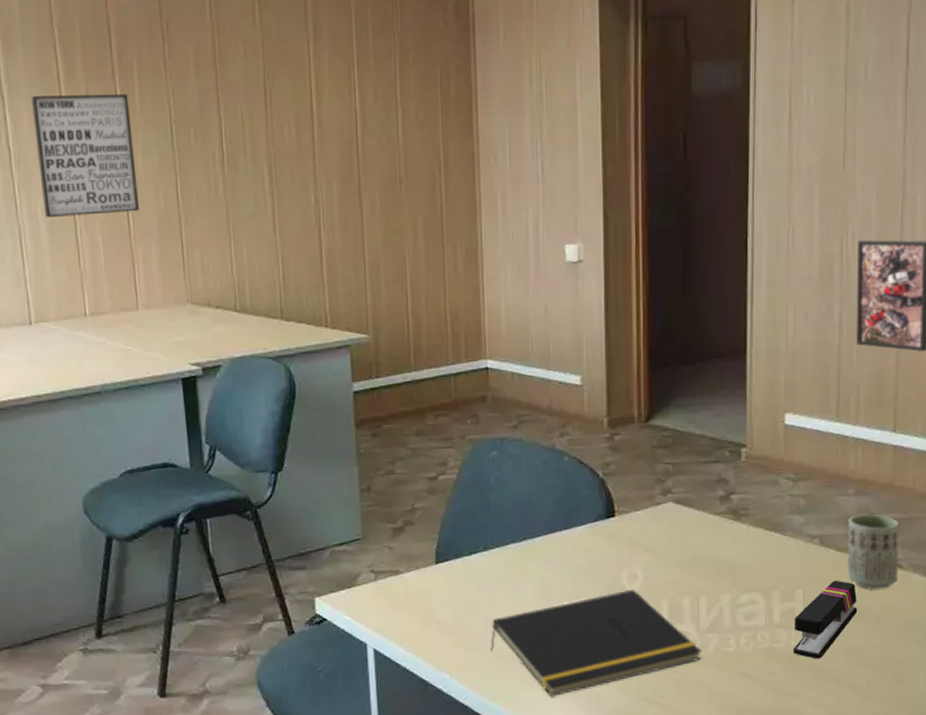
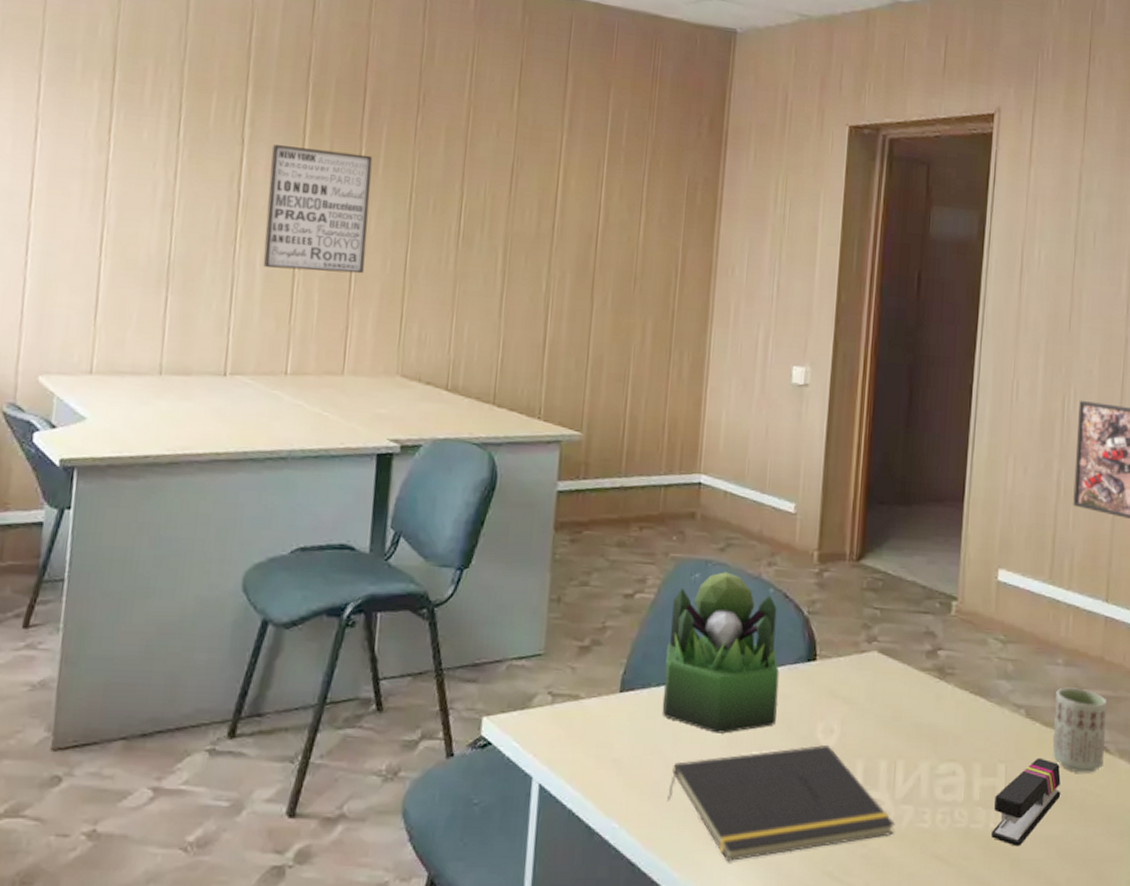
plant: none [474,446,582,590] -> present [662,572,779,734]

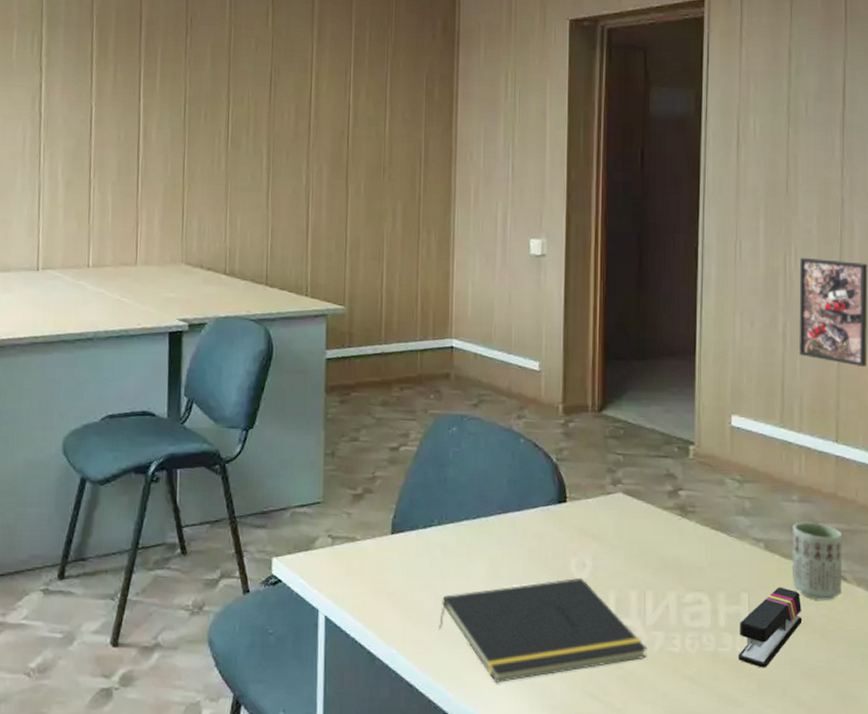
wall art: present [262,144,373,274] -> none [63,70,151,177]
plant: present [662,572,779,734] -> none [429,425,533,569]

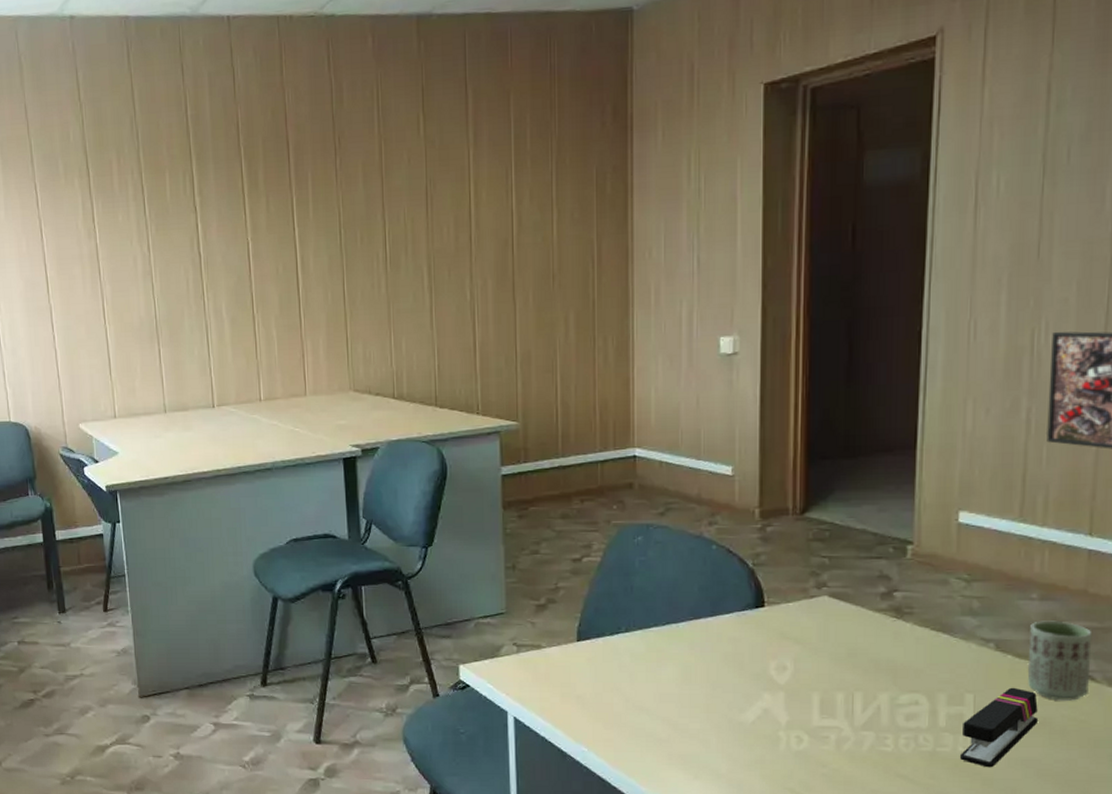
notepad: present [439,577,647,682] -> none [630,680,856,778]

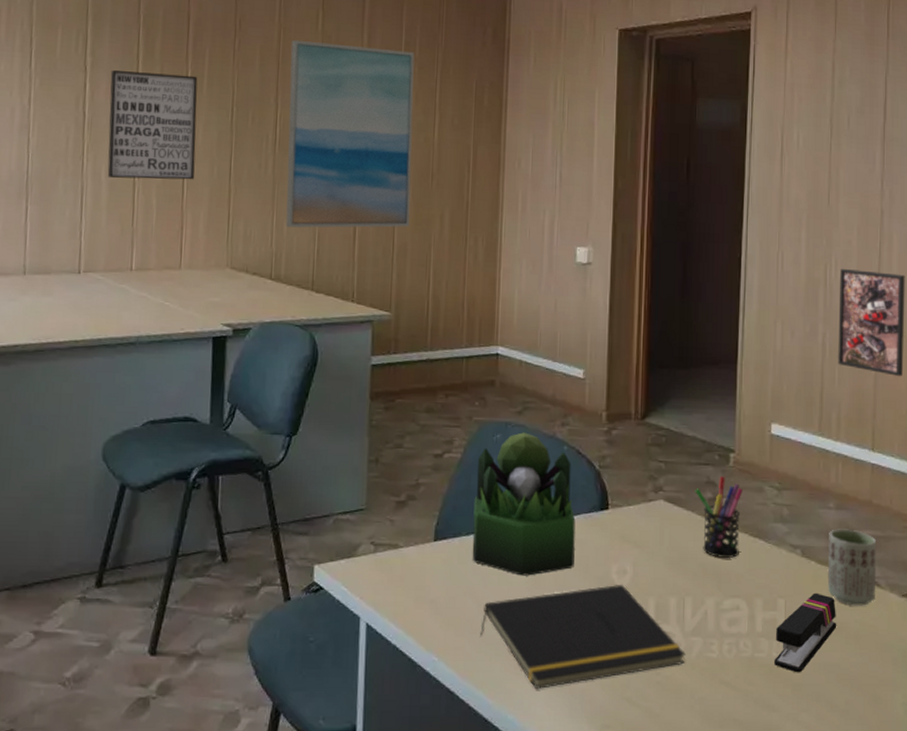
wall art: none [219,202,309,315] -> present [107,70,198,180]
wall art: none [393,144,531,346] -> present [285,39,415,229]
plant: none [617,533,728,673] -> present [472,432,576,576]
notepad: none [630,680,856,778] -> present [480,584,686,689]
pen holder: none [864,570,923,654] -> present [694,476,743,559]

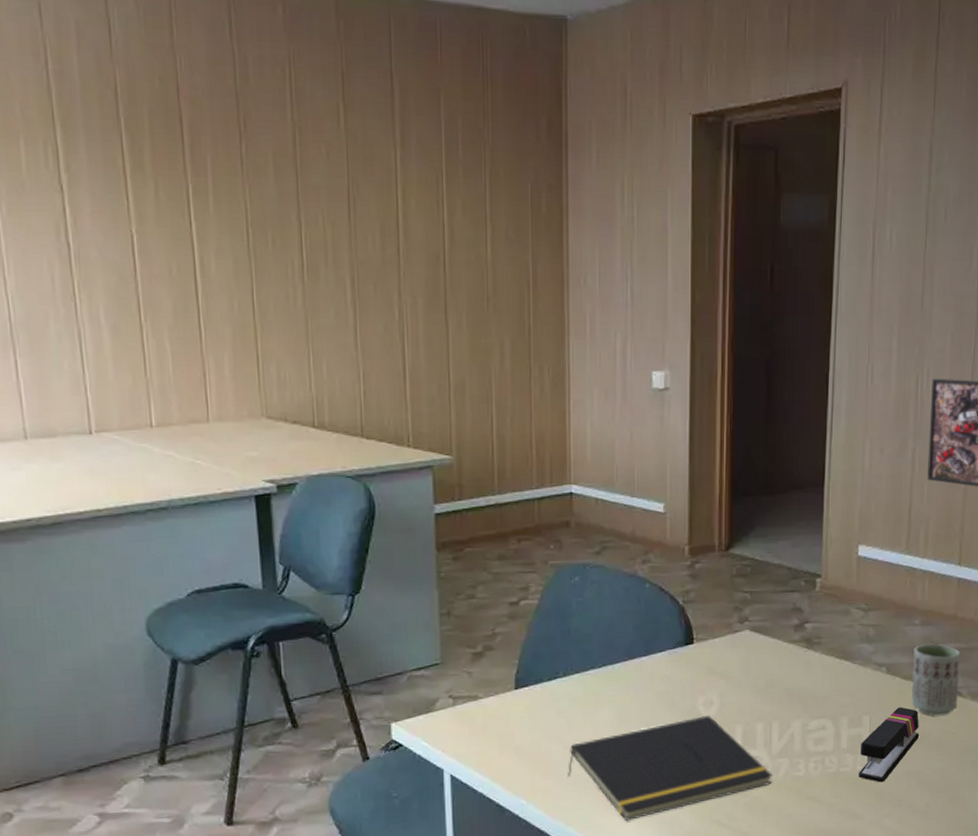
wall art: present [107,70,198,180] -> none [93,189,211,321]
wall art: present [285,39,415,229] -> none [309,141,465,368]
plant: present [472,432,576,576] -> none [554,573,660,716]
pen holder: present [694,476,743,559] -> none [781,602,829,682]

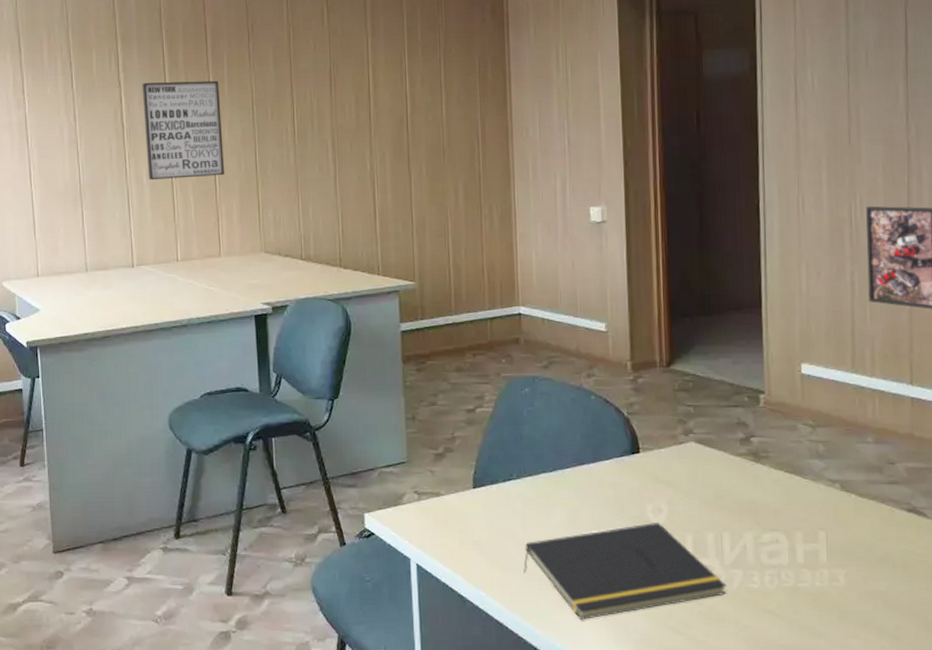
wall art: none [93,189,211,321] -> present [142,80,224,181]
stapler: present [859,707,920,783] -> none [818,524,883,601]
cup: present [912,643,960,716] -> none [868,462,923,536]

